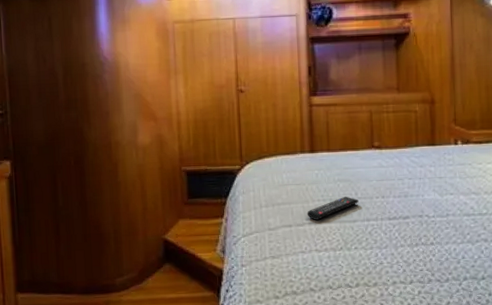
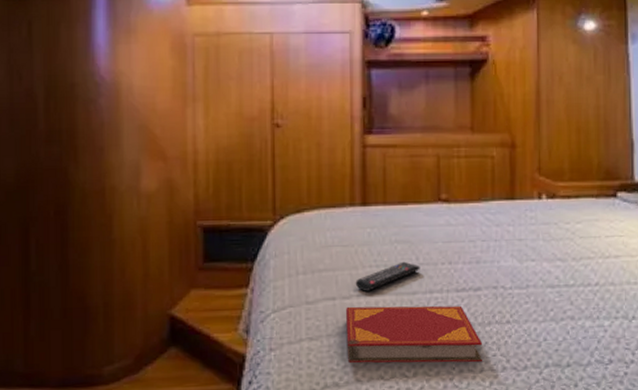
hardback book: none [300,231,412,276] -> present [346,305,483,363]

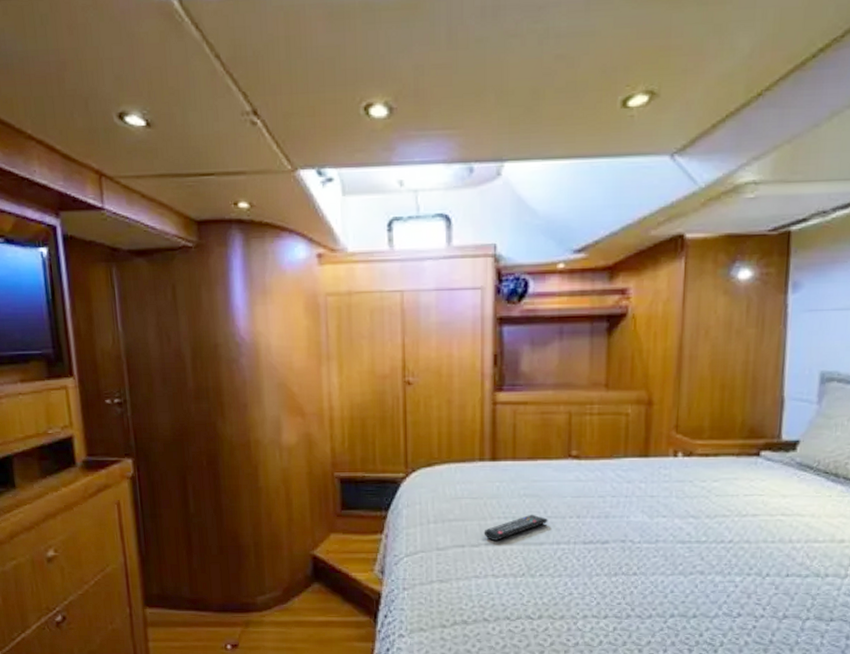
hardback book: present [346,305,483,363] -> none [475,554,608,609]

